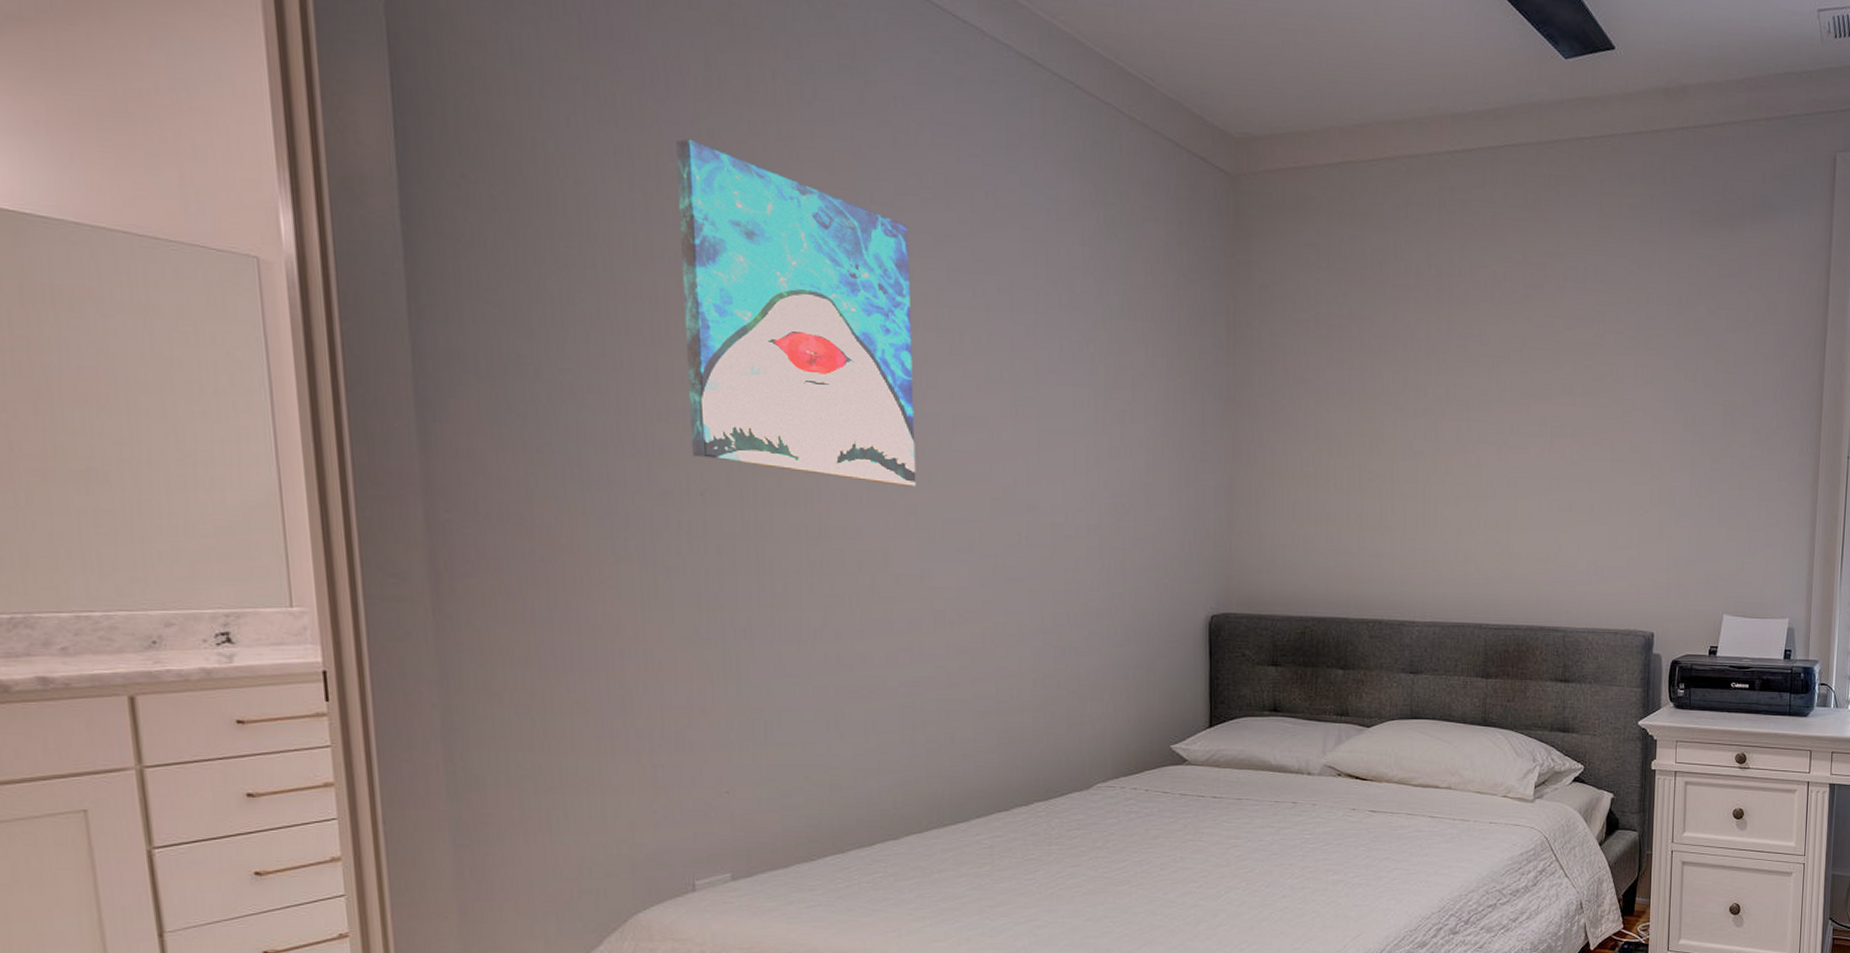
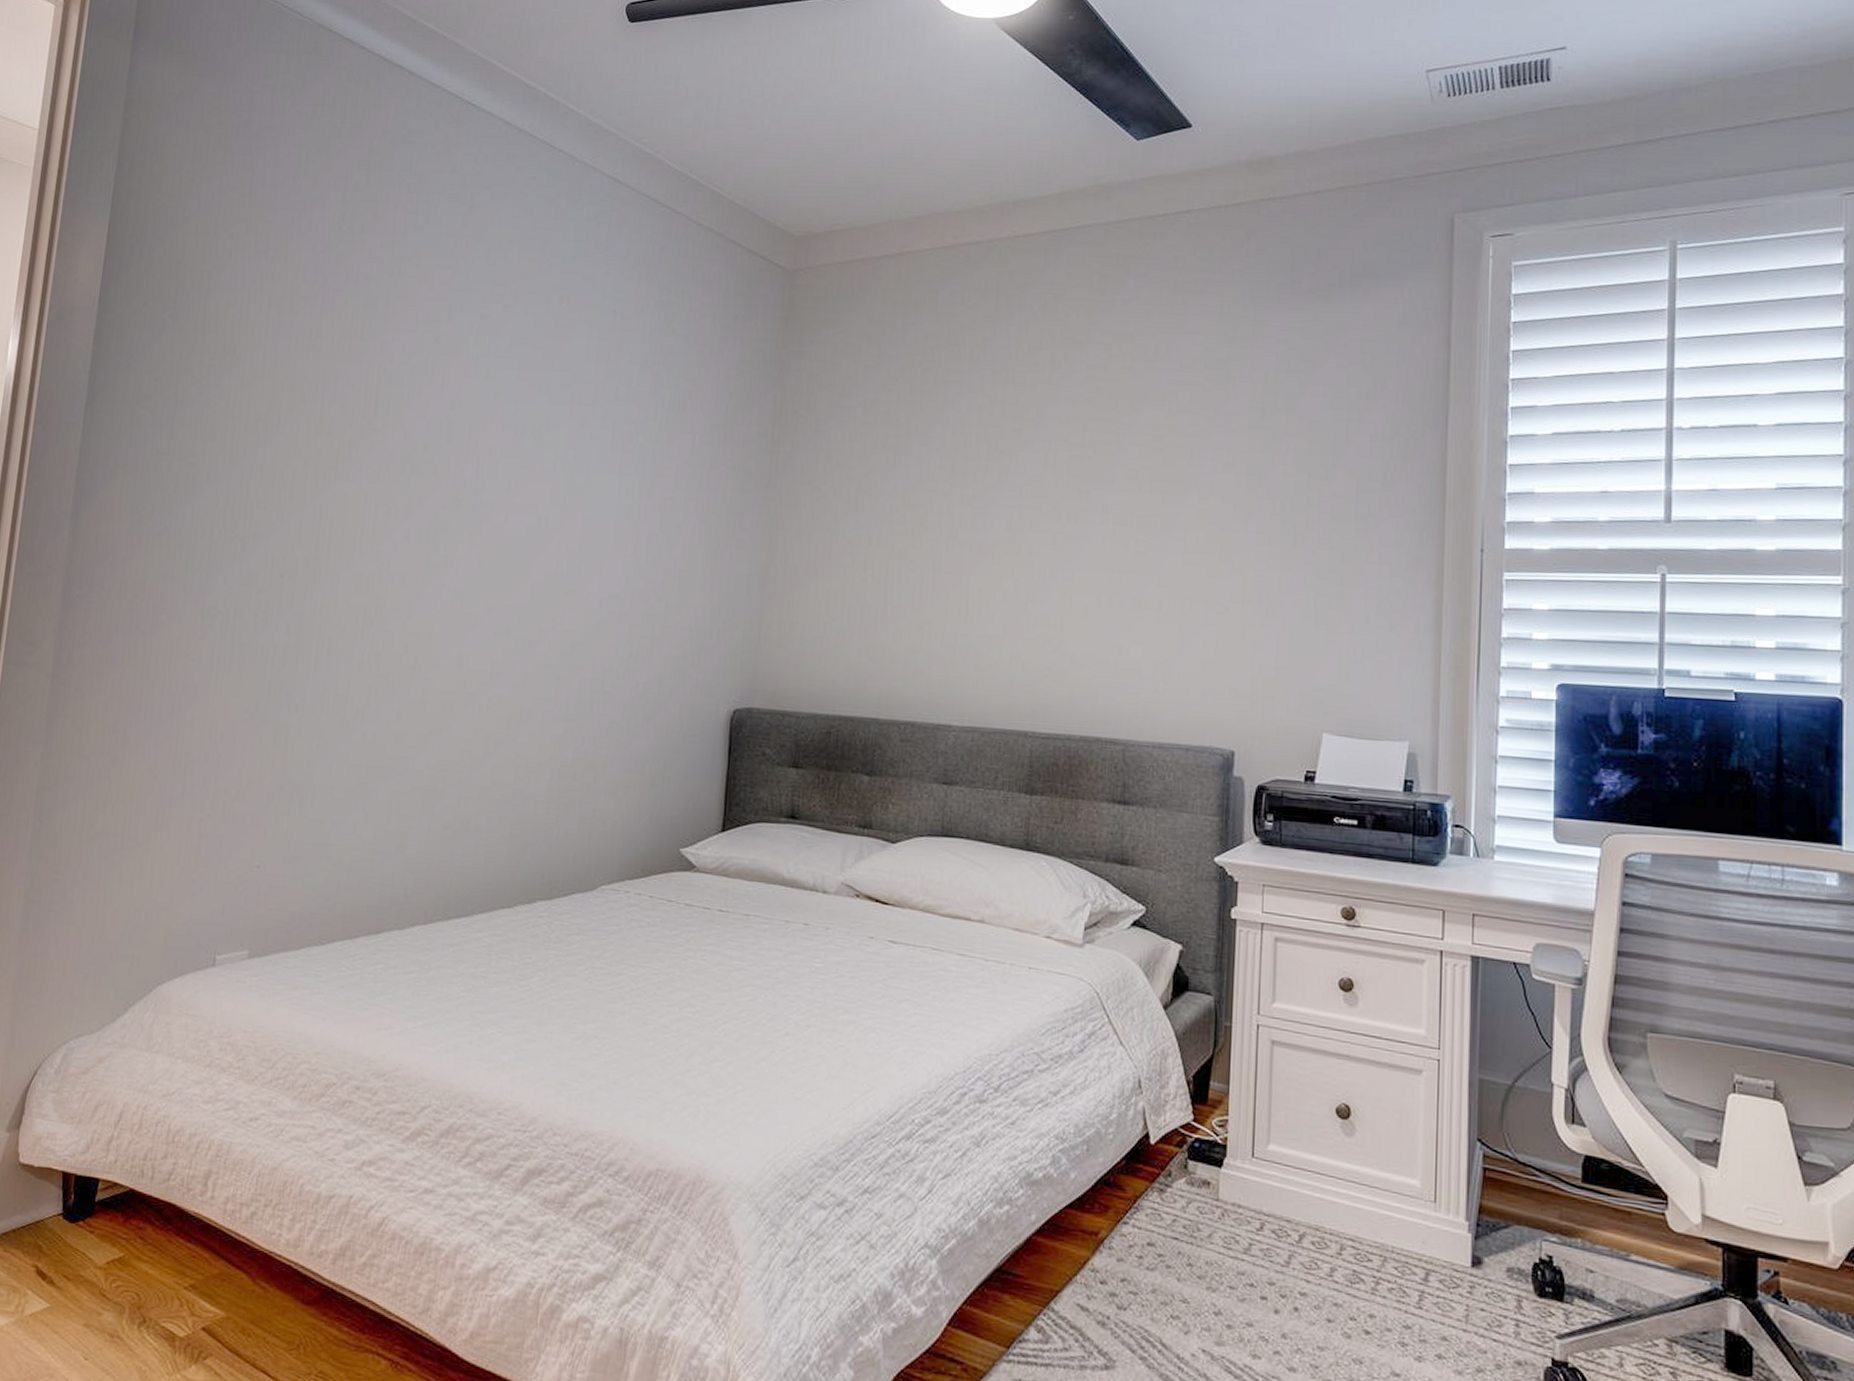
wall art: present [676,138,917,487] -> none [279,264,489,571]

